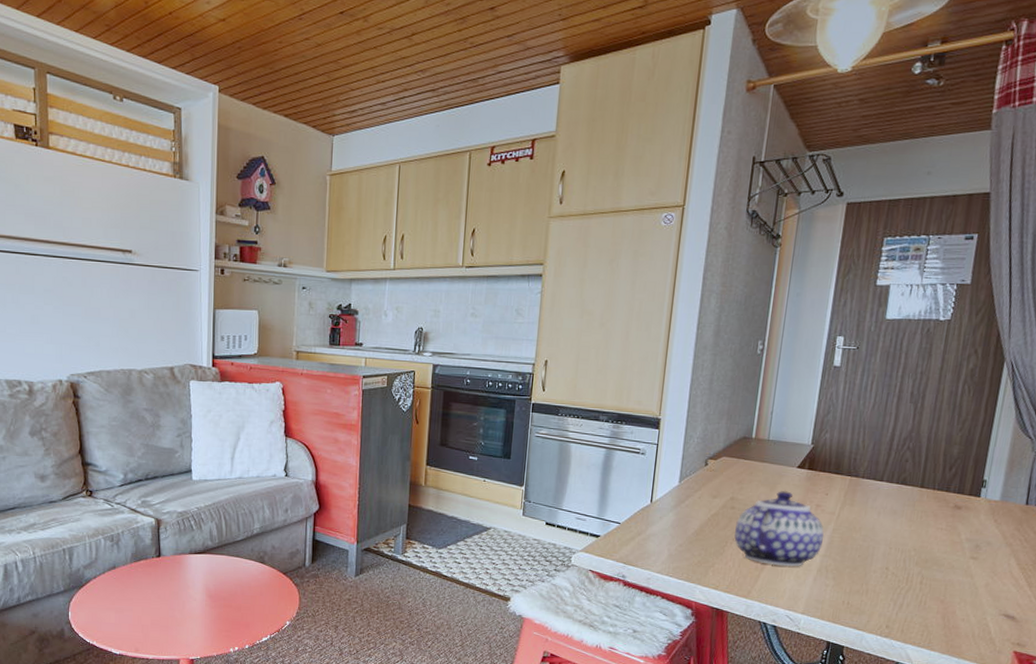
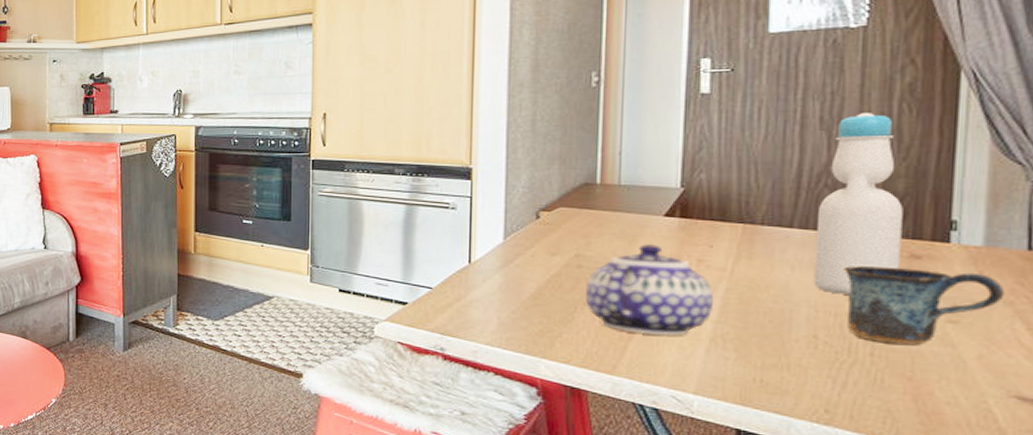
bottle: none [891,391,957,536] -> present [813,113,903,294]
mug: none [908,513,1008,575] -> present [843,266,1005,345]

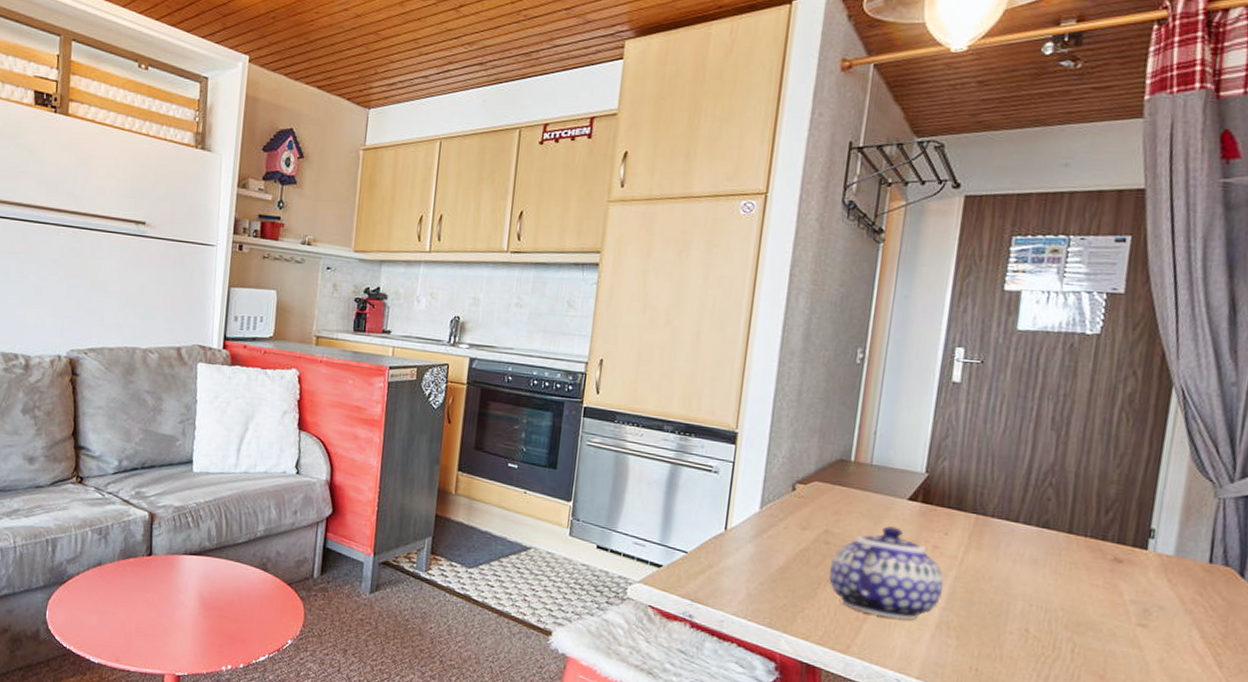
bottle: present [813,113,903,294] -> none [1030,417,1113,592]
mug: present [843,266,1005,345] -> none [1055,564,1187,645]

